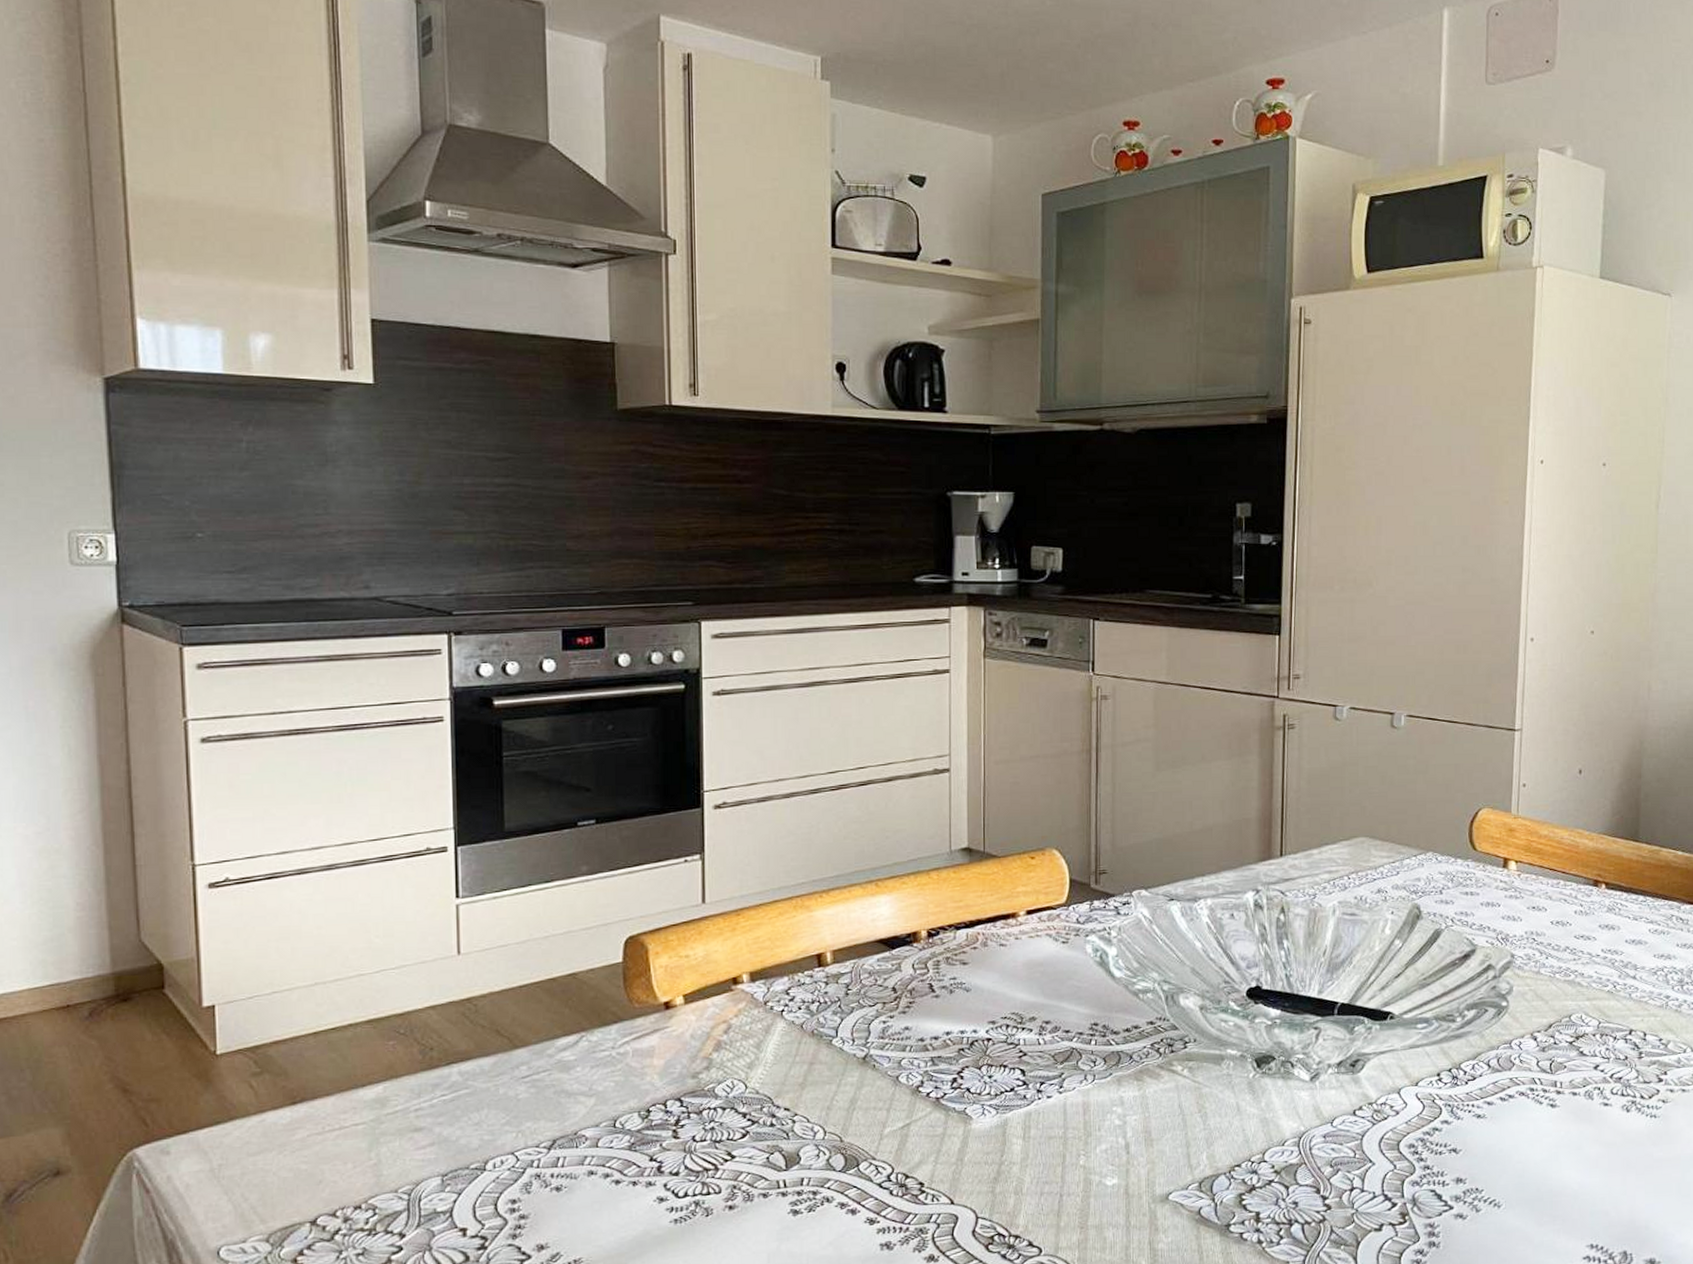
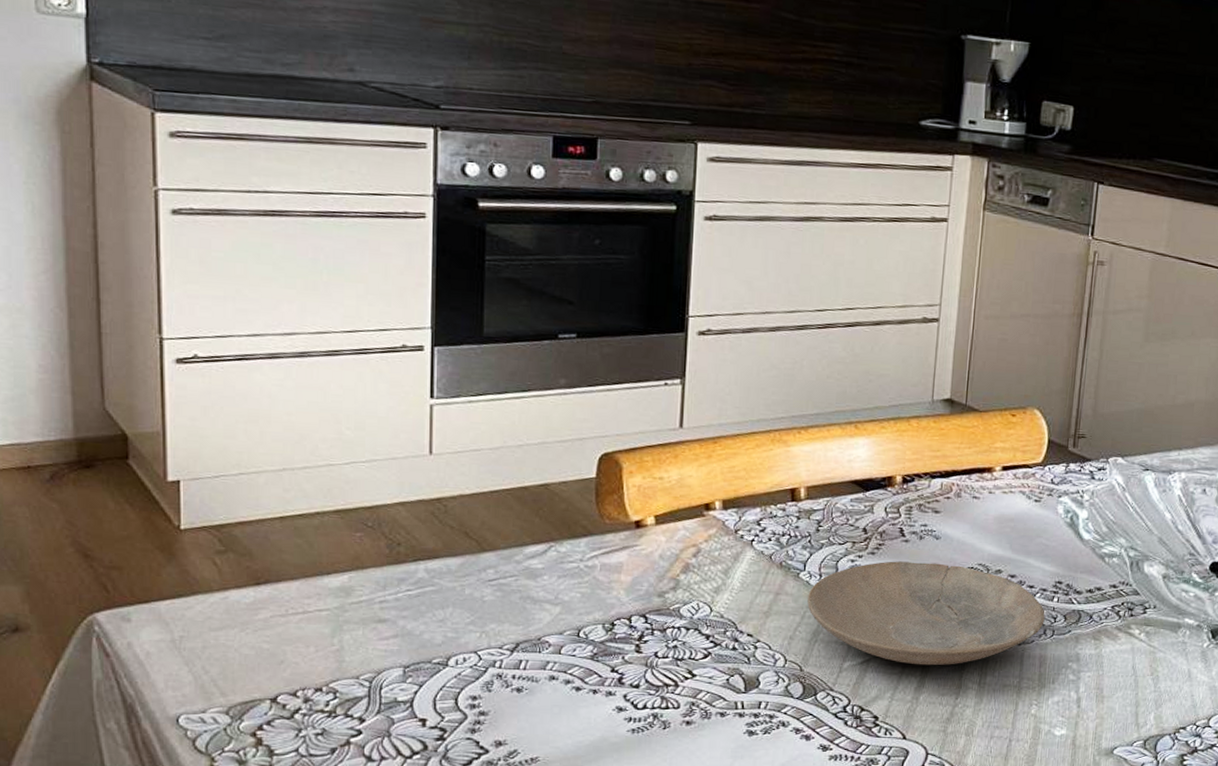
plate: none [842,1016,1084,1125] -> present [807,561,1045,666]

